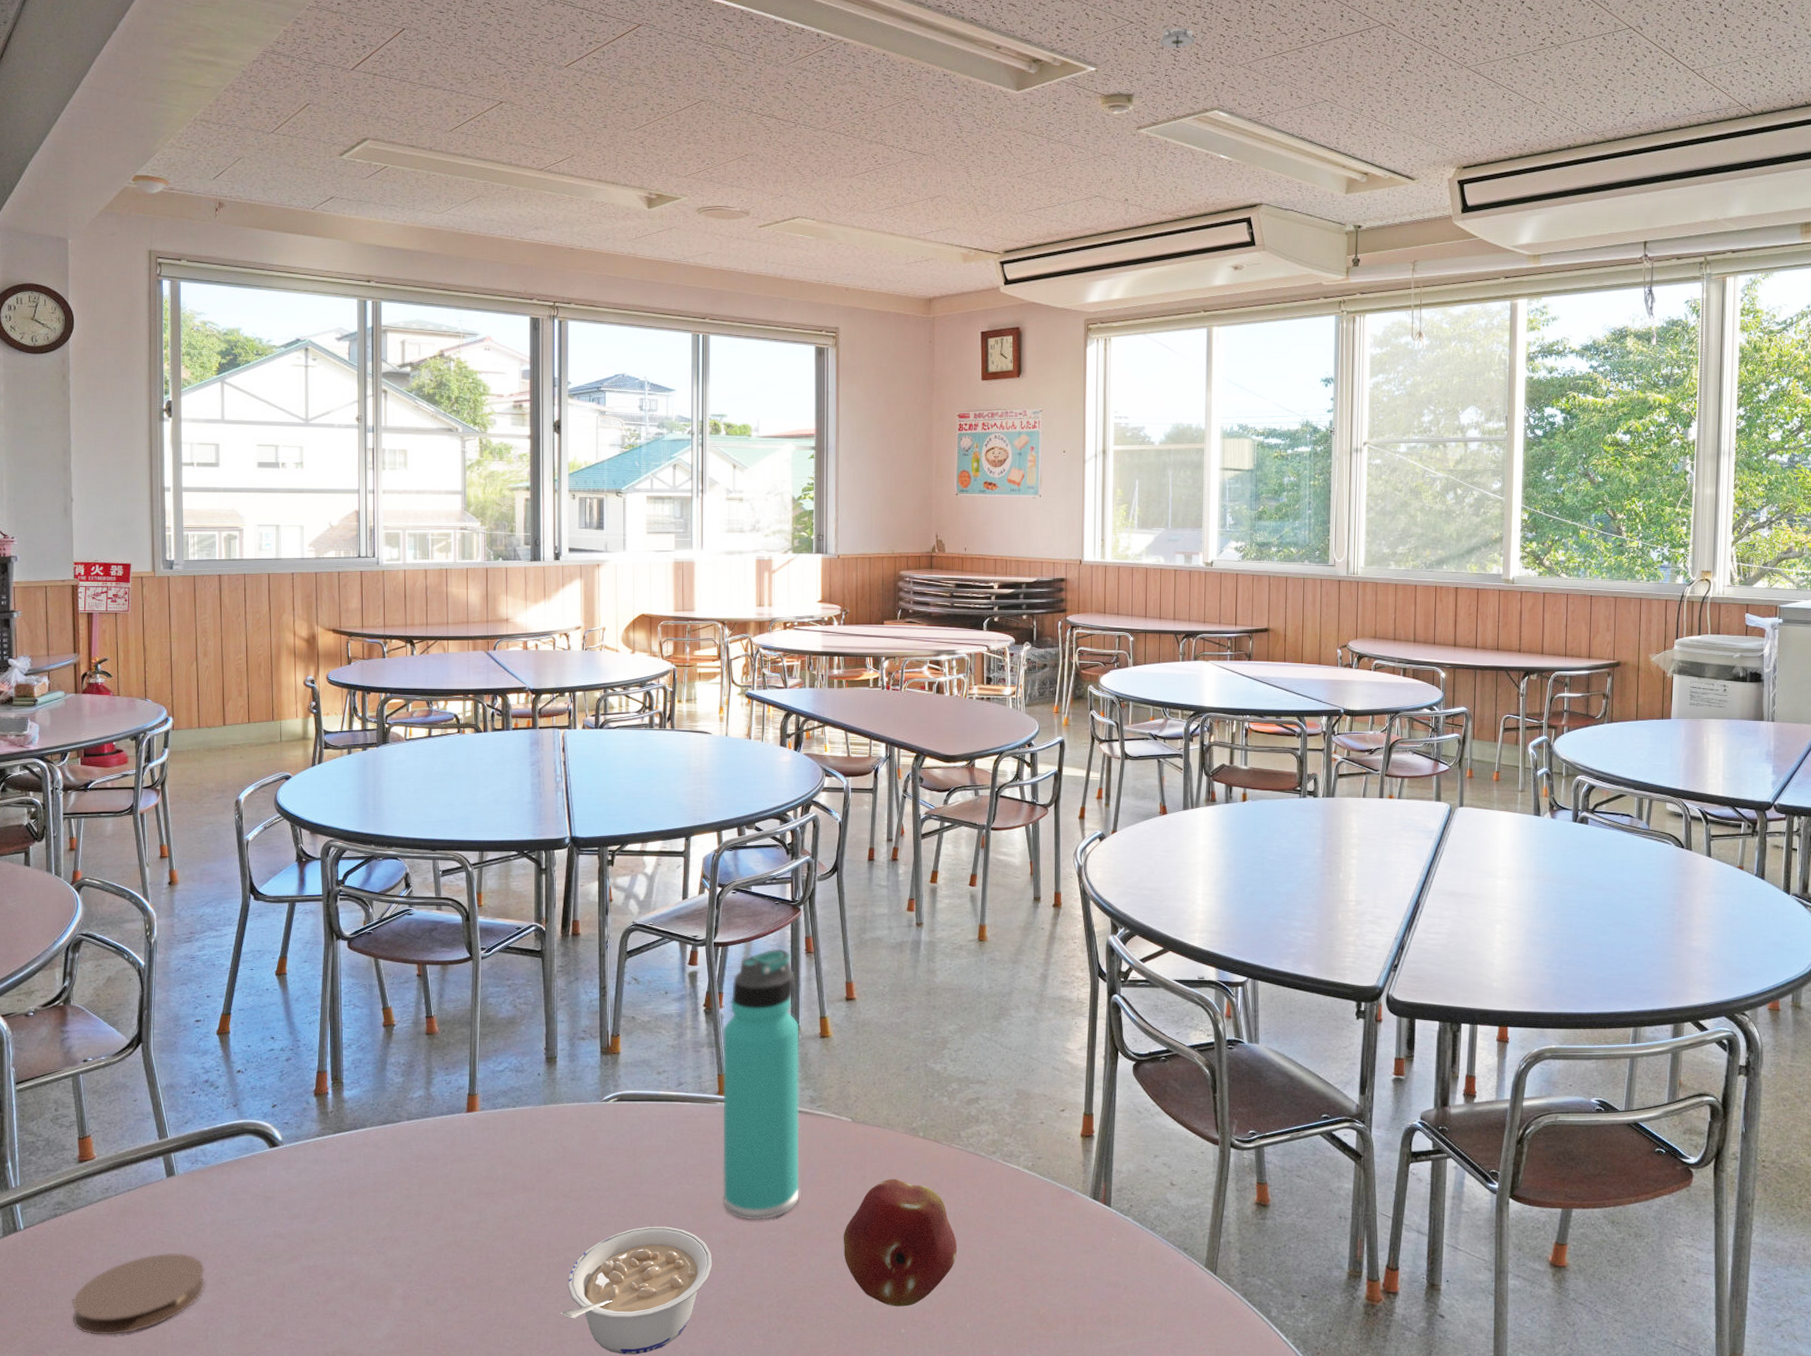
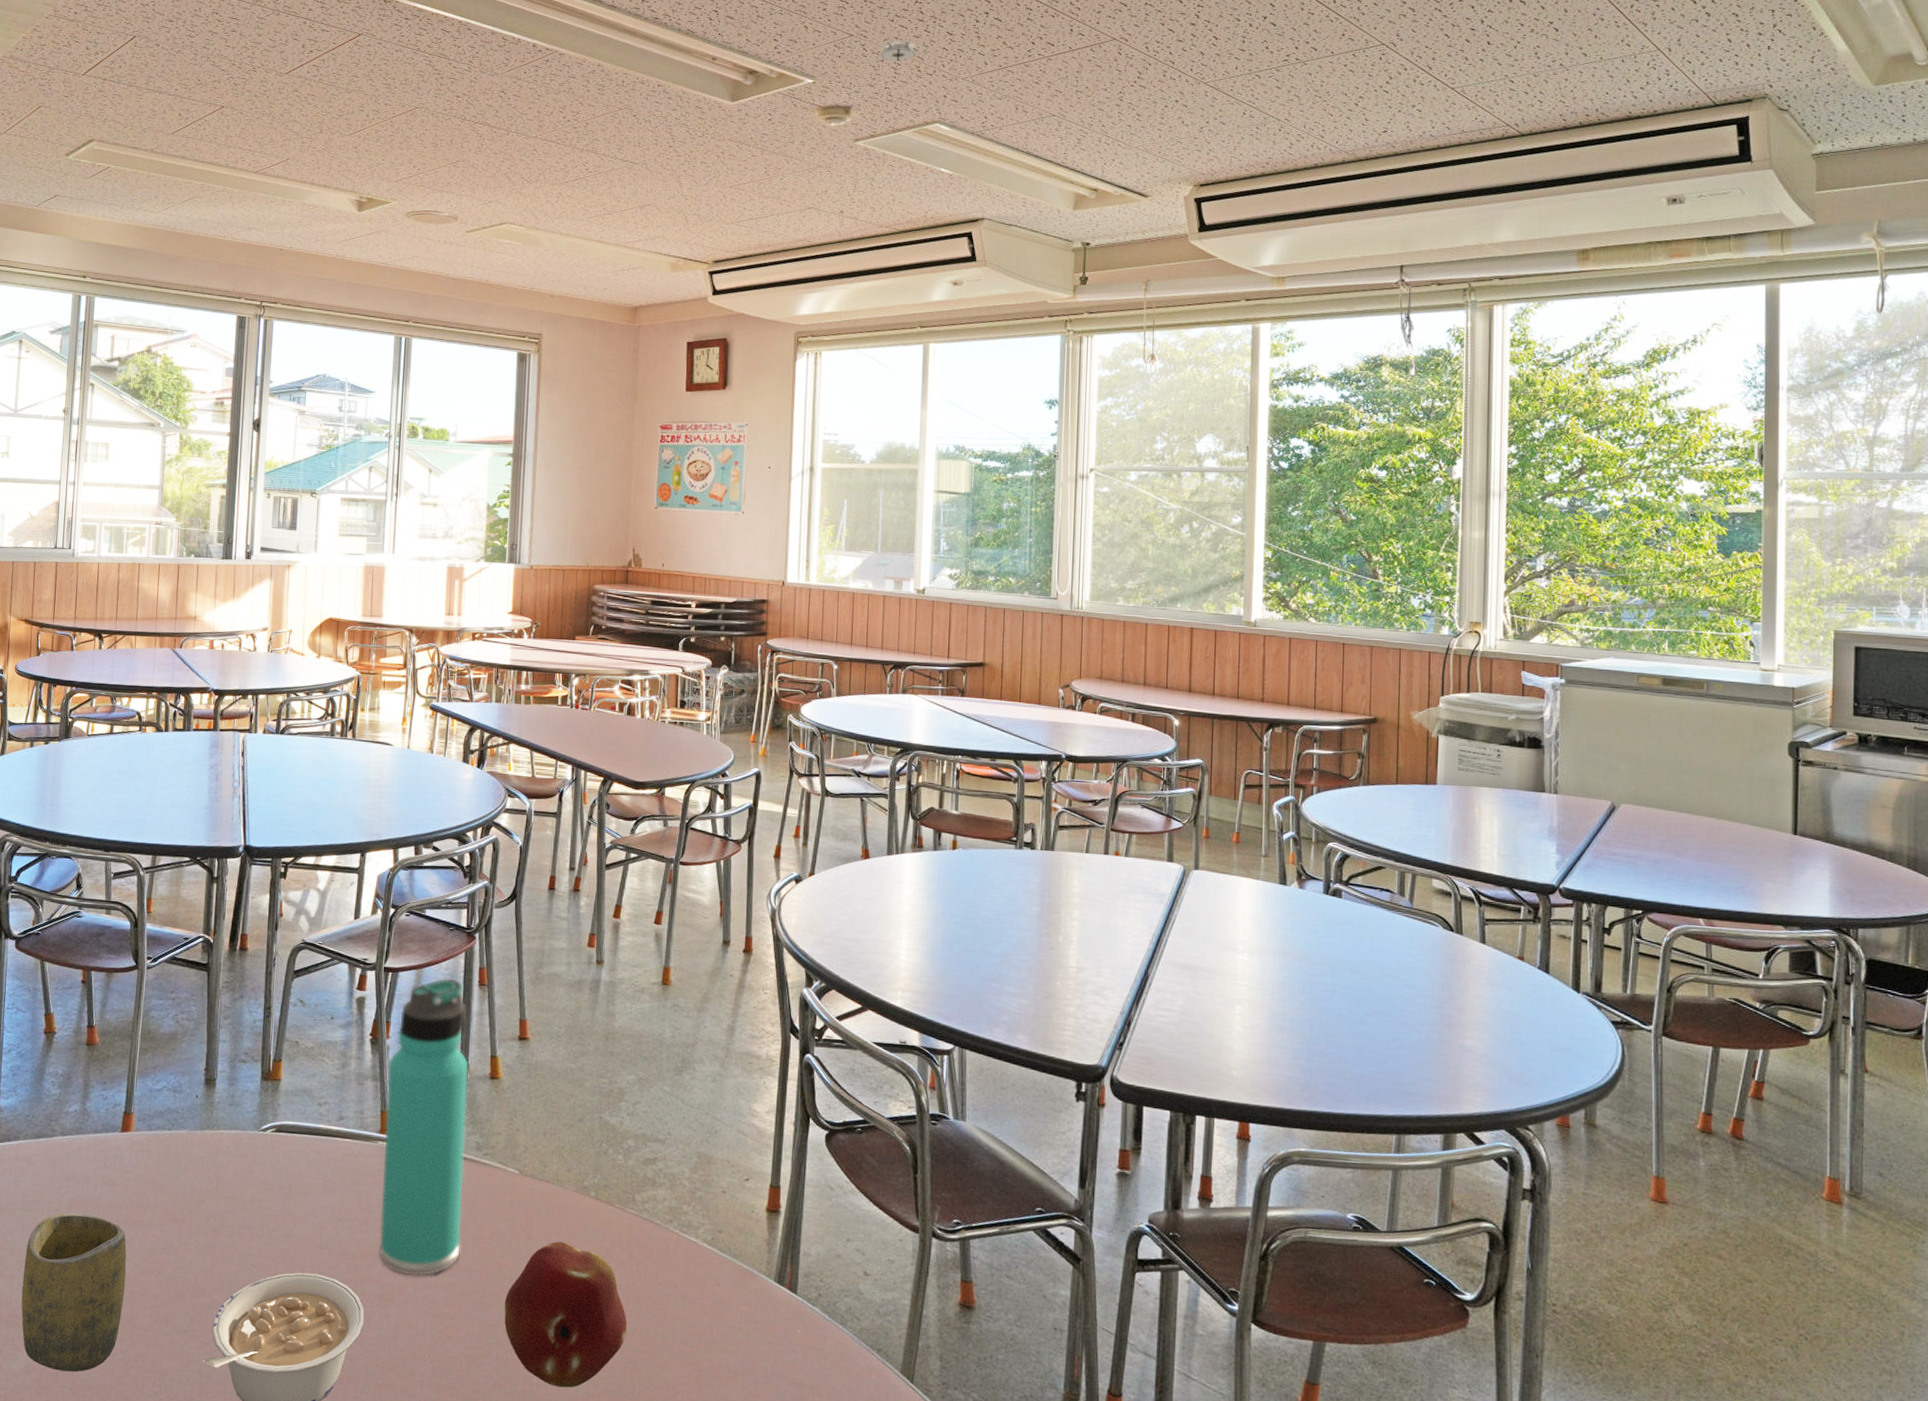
cup: none [379,1190,481,1335] -> present [21,1213,127,1372]

